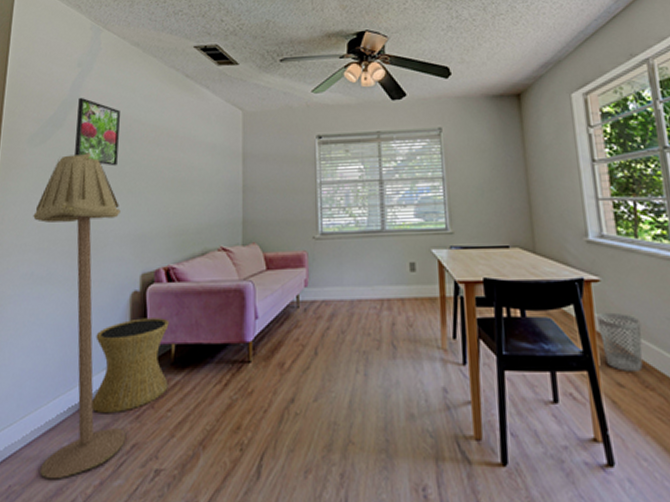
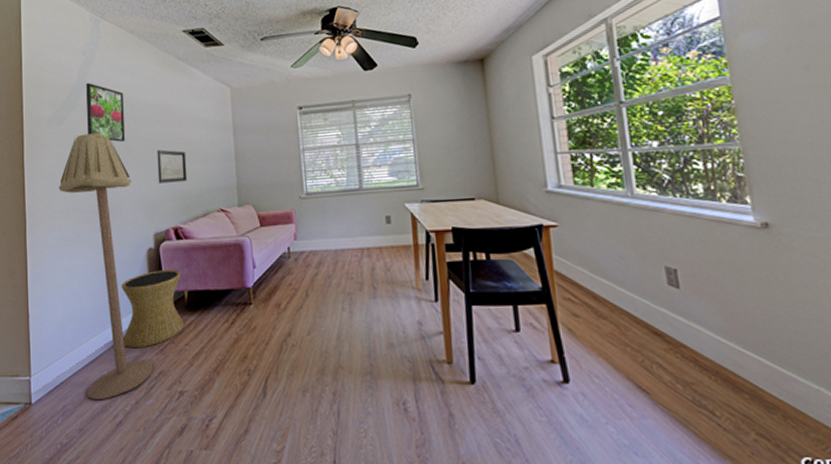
wall art: none [151,176,187,215] -> present [157,149,188,184]
wastebasket: present [597,312,643,371] -> none [555,253,597,303]

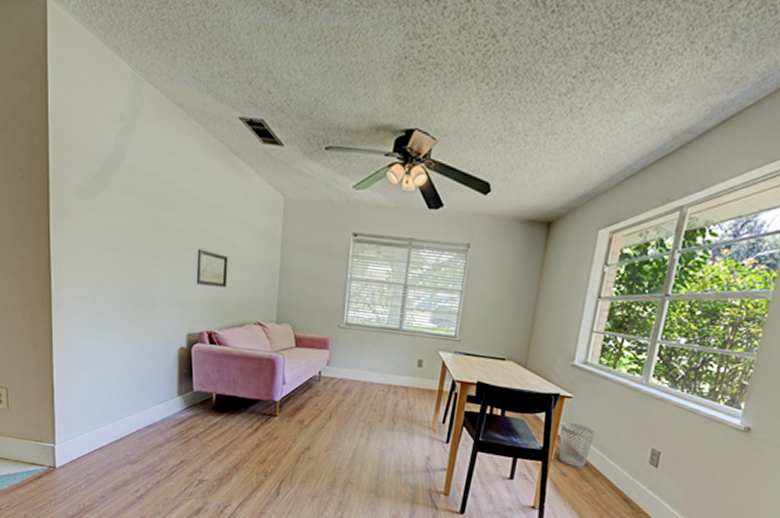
floor lamp: present [58,131,154,400] -> none [88,214,177,475]
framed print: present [86,83,125,142] -> none [123,157,165,233]
side table: present [121,269,185,349] -> none [148,369,211,437]
wastebasket: none [555,253,597,303] -> present [558,422,595,467]

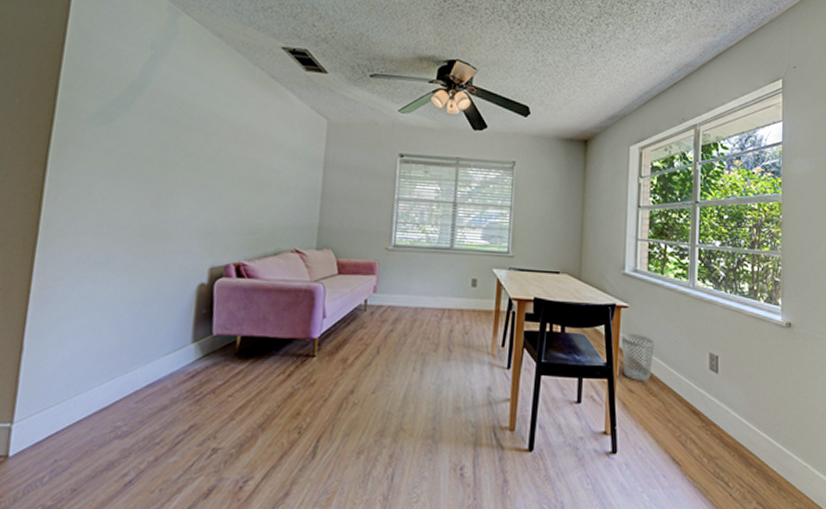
wall art: present [196,248,229,288] -> none [224,174,264,214]

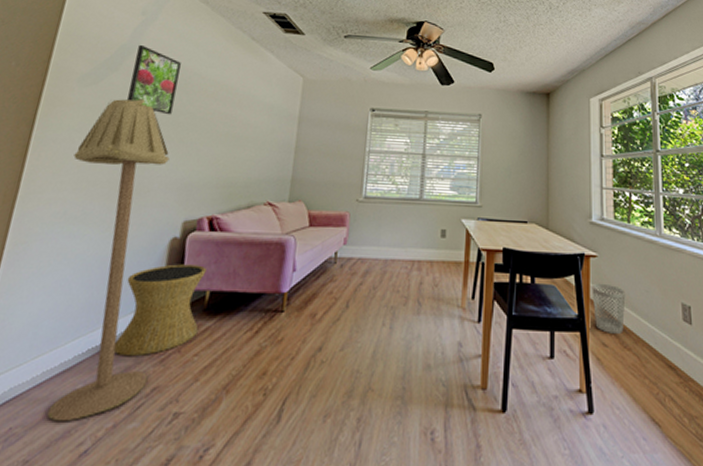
floor lamp: none [90,140,191,456] -> present [47,99,170,422]
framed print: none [142,82,196,159] -> present [127,45,181,115]
side table: none [149,309,236,397] -> present [113,264,206,357]

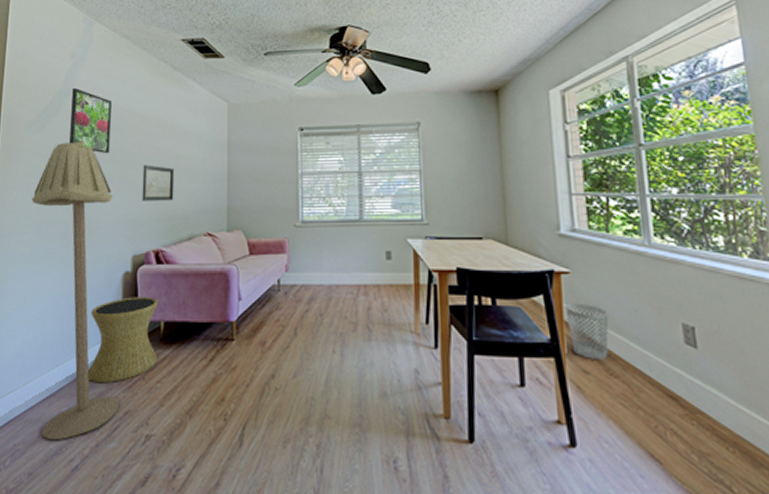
wall art: none [201,129,241,168] -> present [142,164,175,201]

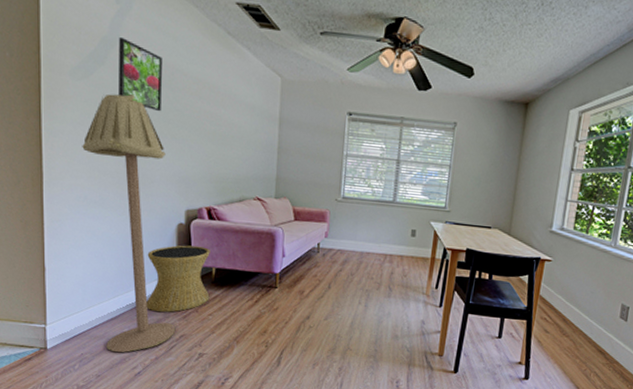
wall art: present [142,164,175,201] -> none [194,127,227,165]
wastebasket: present [565,303,609,359] -> none [541,283,573,324]

